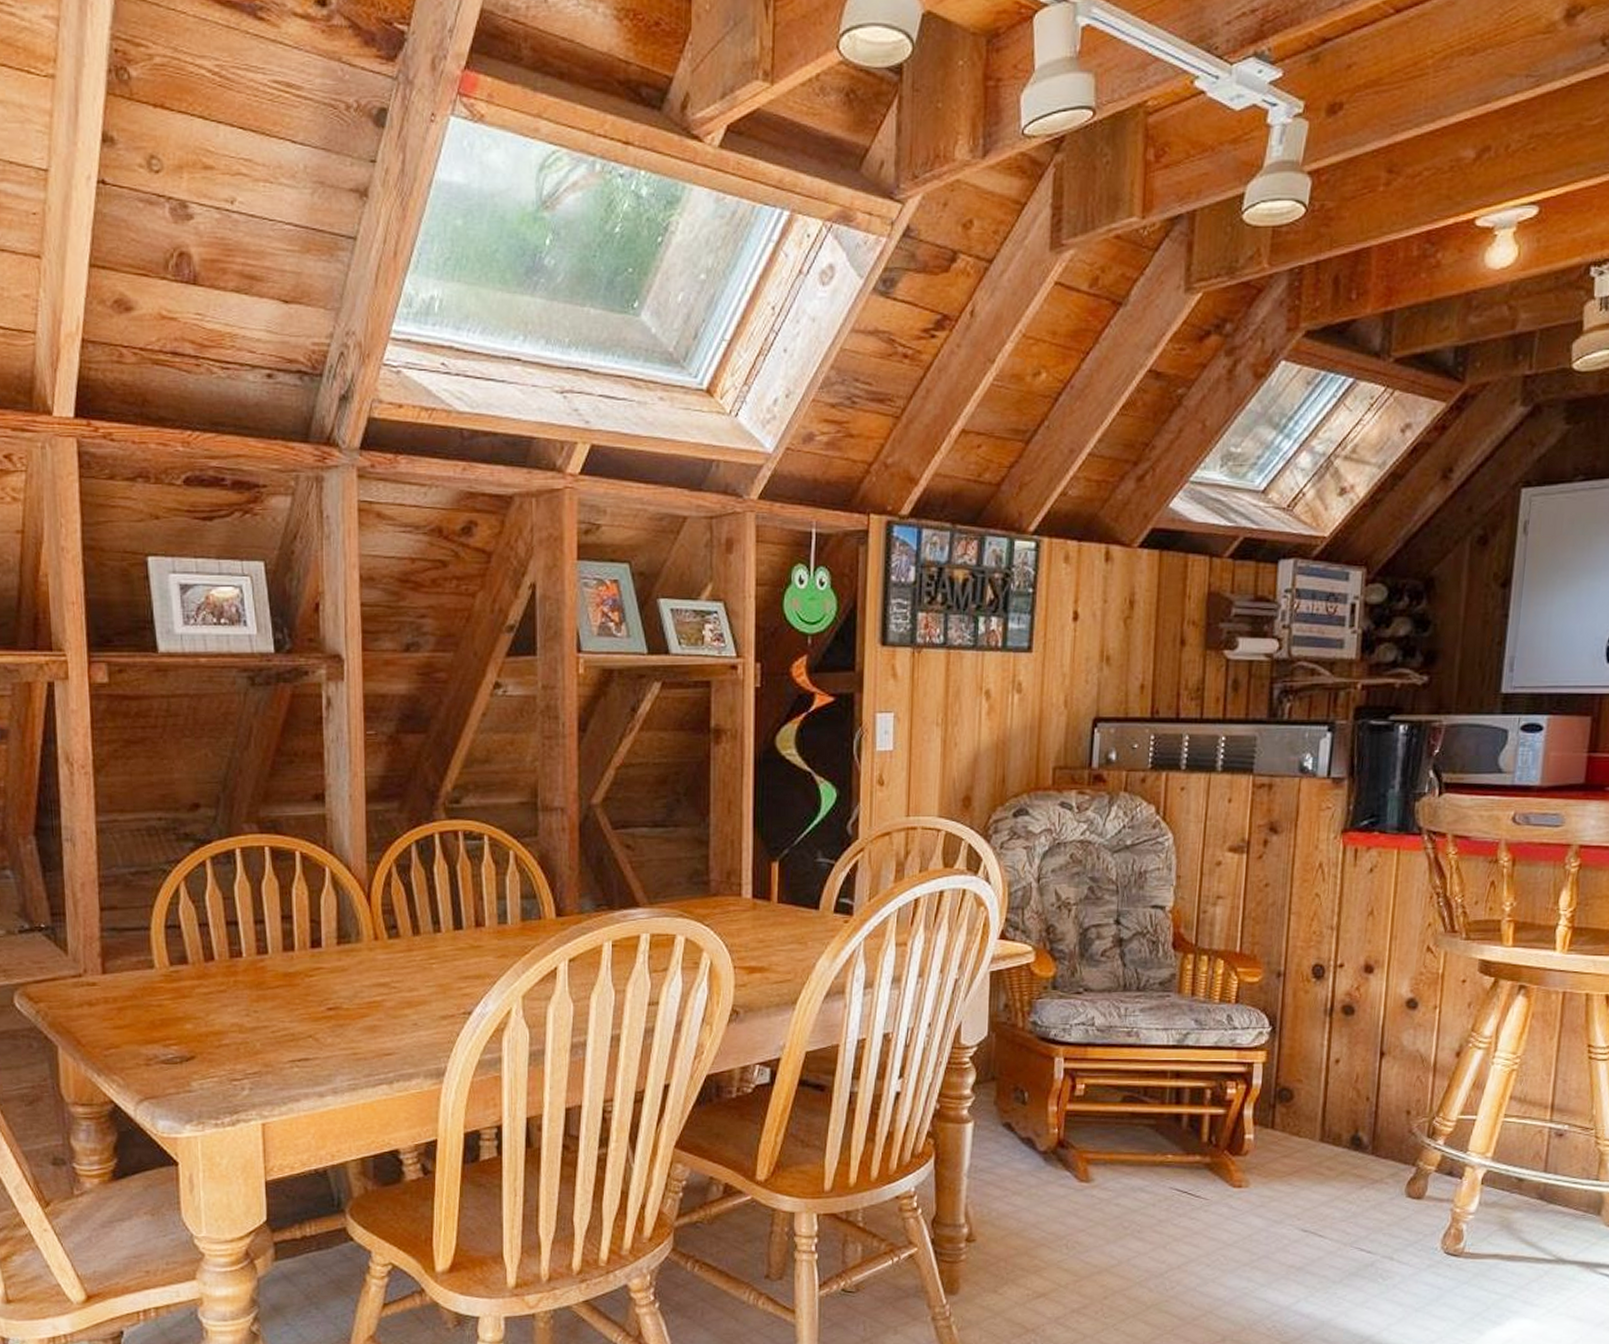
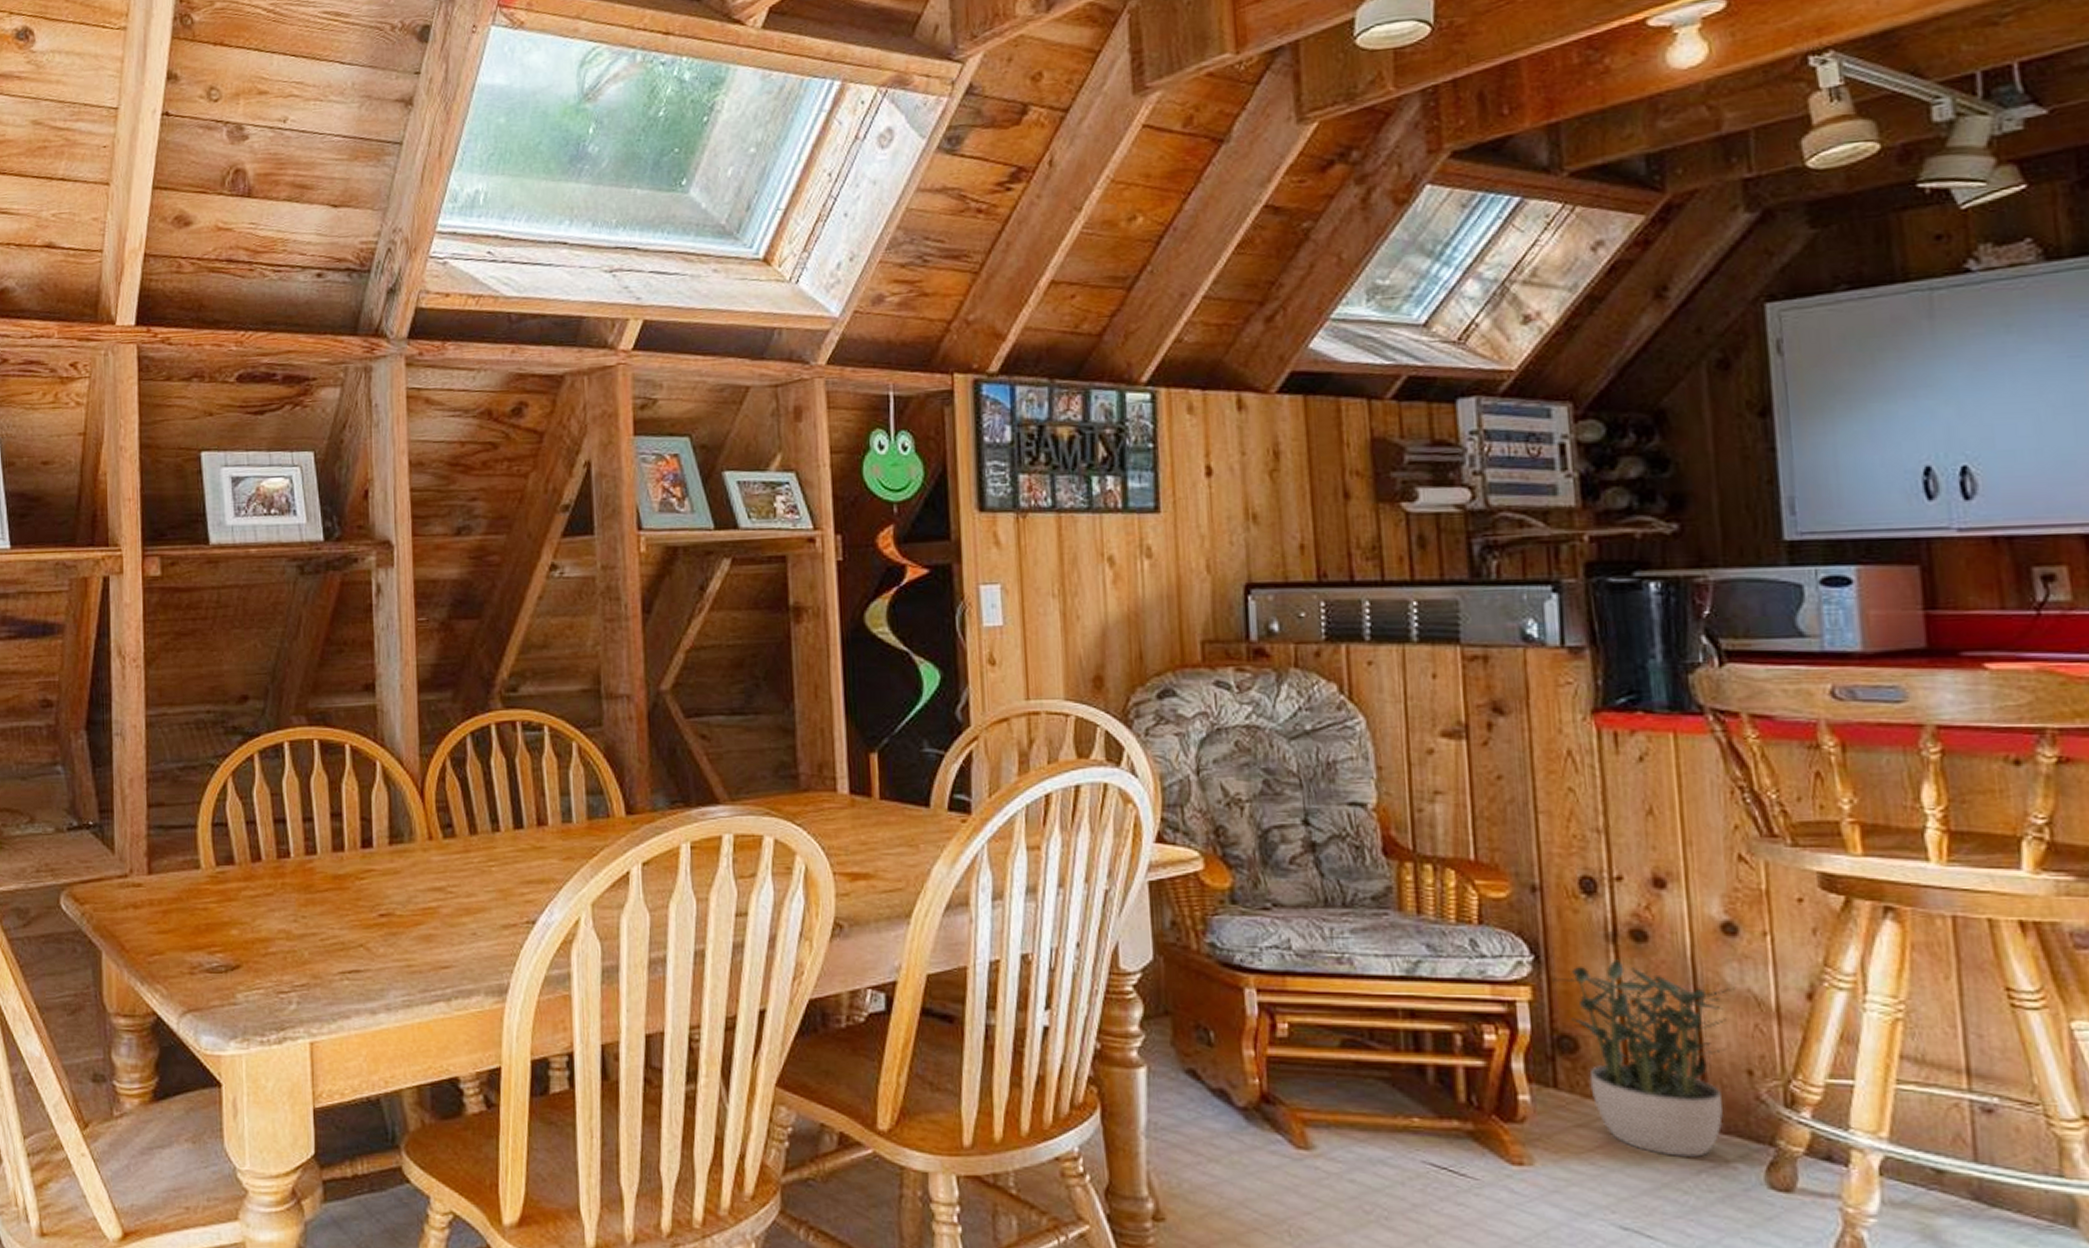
potted plant: none [1282,1029,1410,1177] -> present [1552,959,1737,1158]

